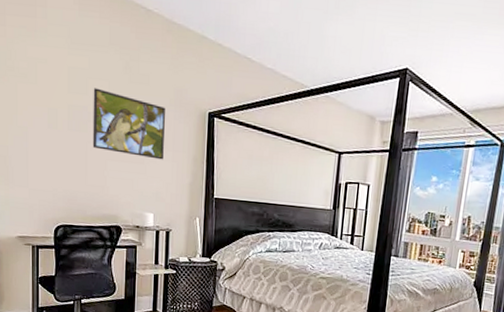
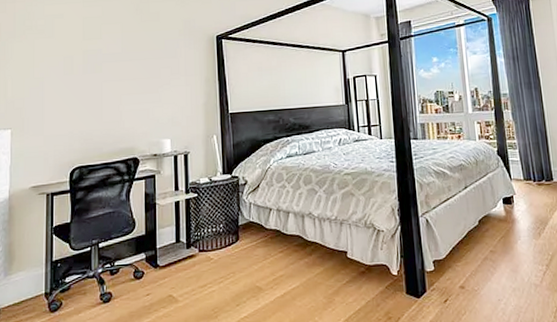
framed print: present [92,88,165,160] -> none [107,31,177,87]

